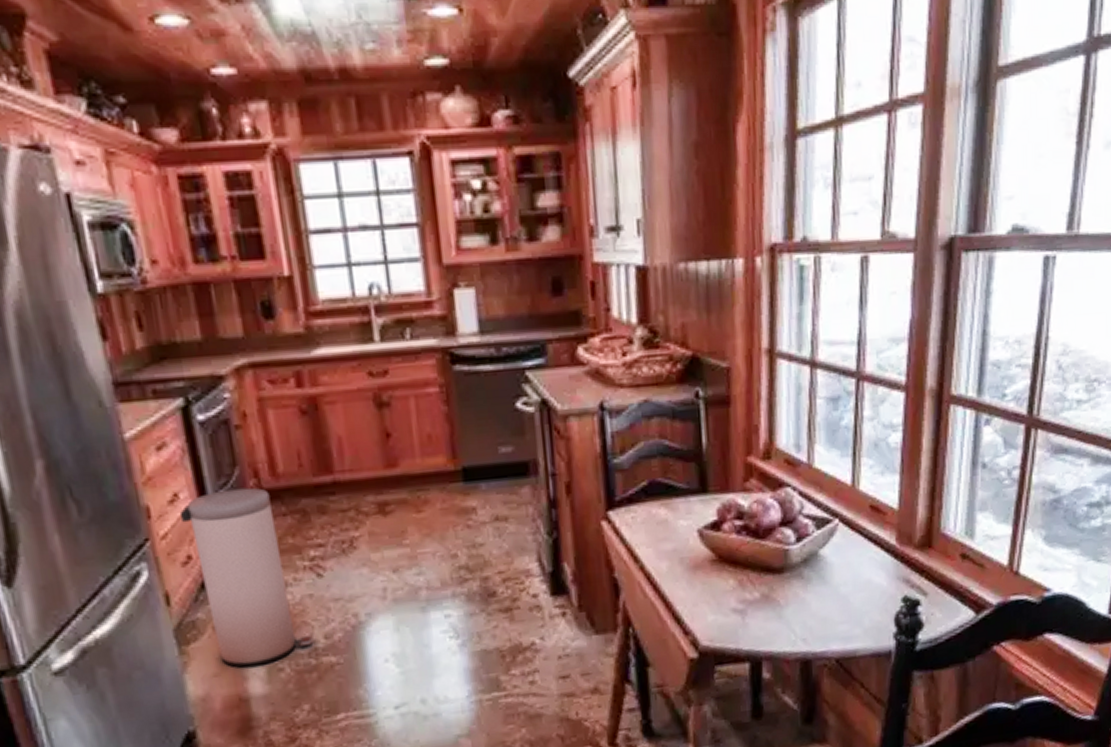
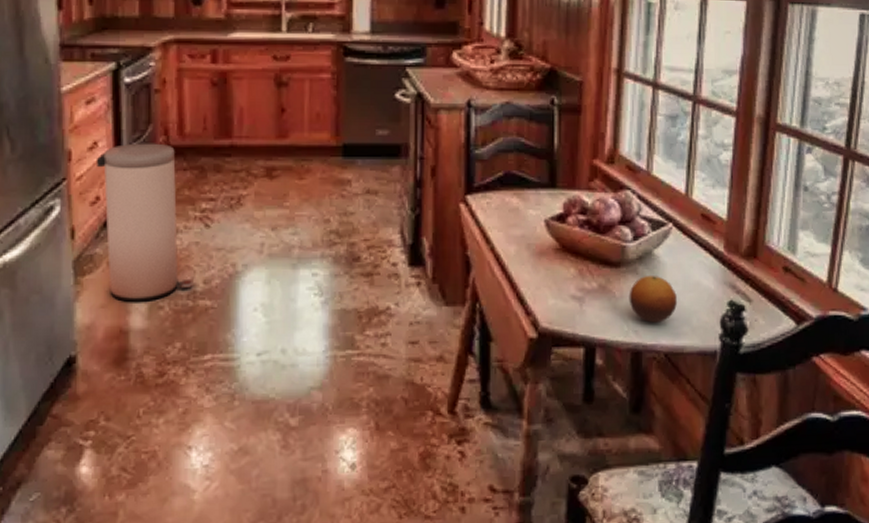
fruit: none [794,577,847,629] -> present [629,275,677,323]

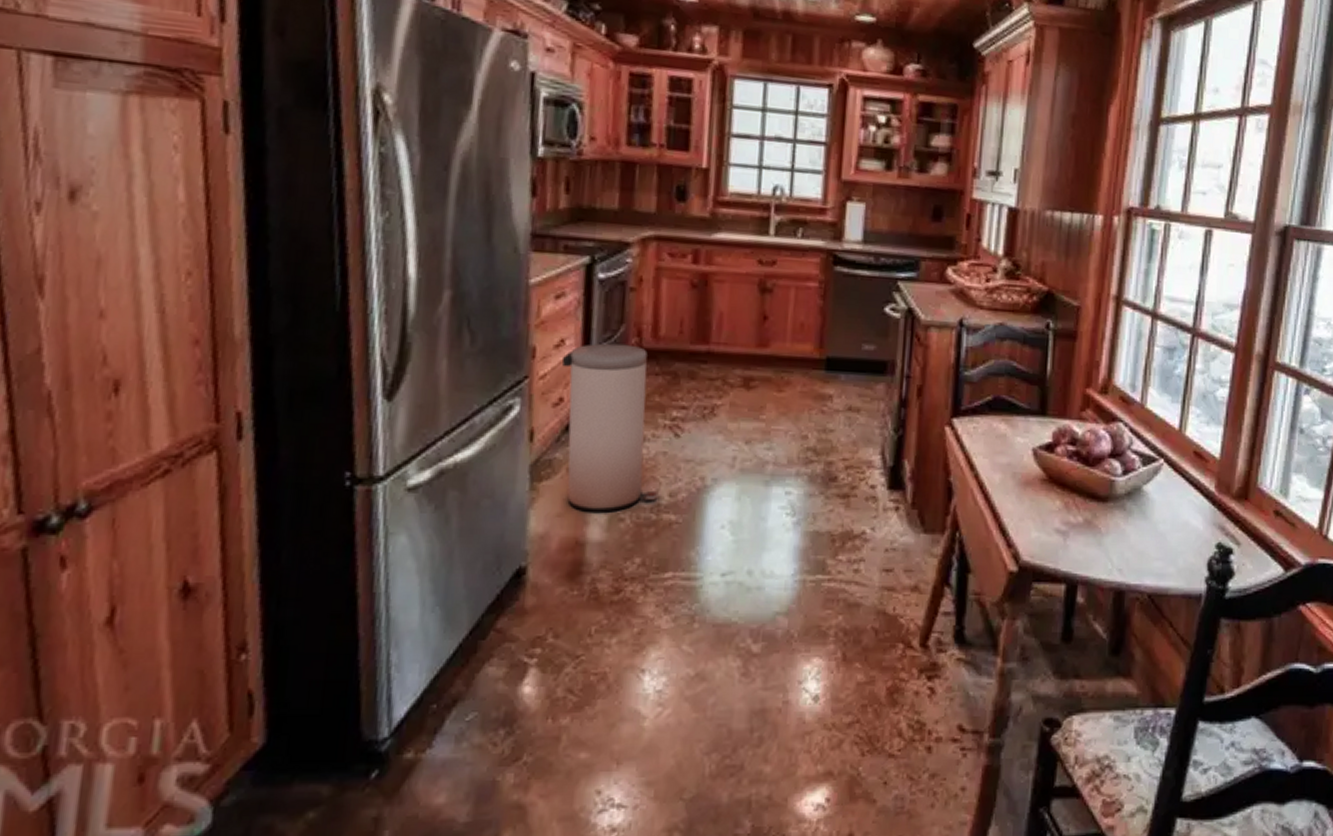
fruit: present [629,275,677,323] -> none [1114,511,1164,562]

